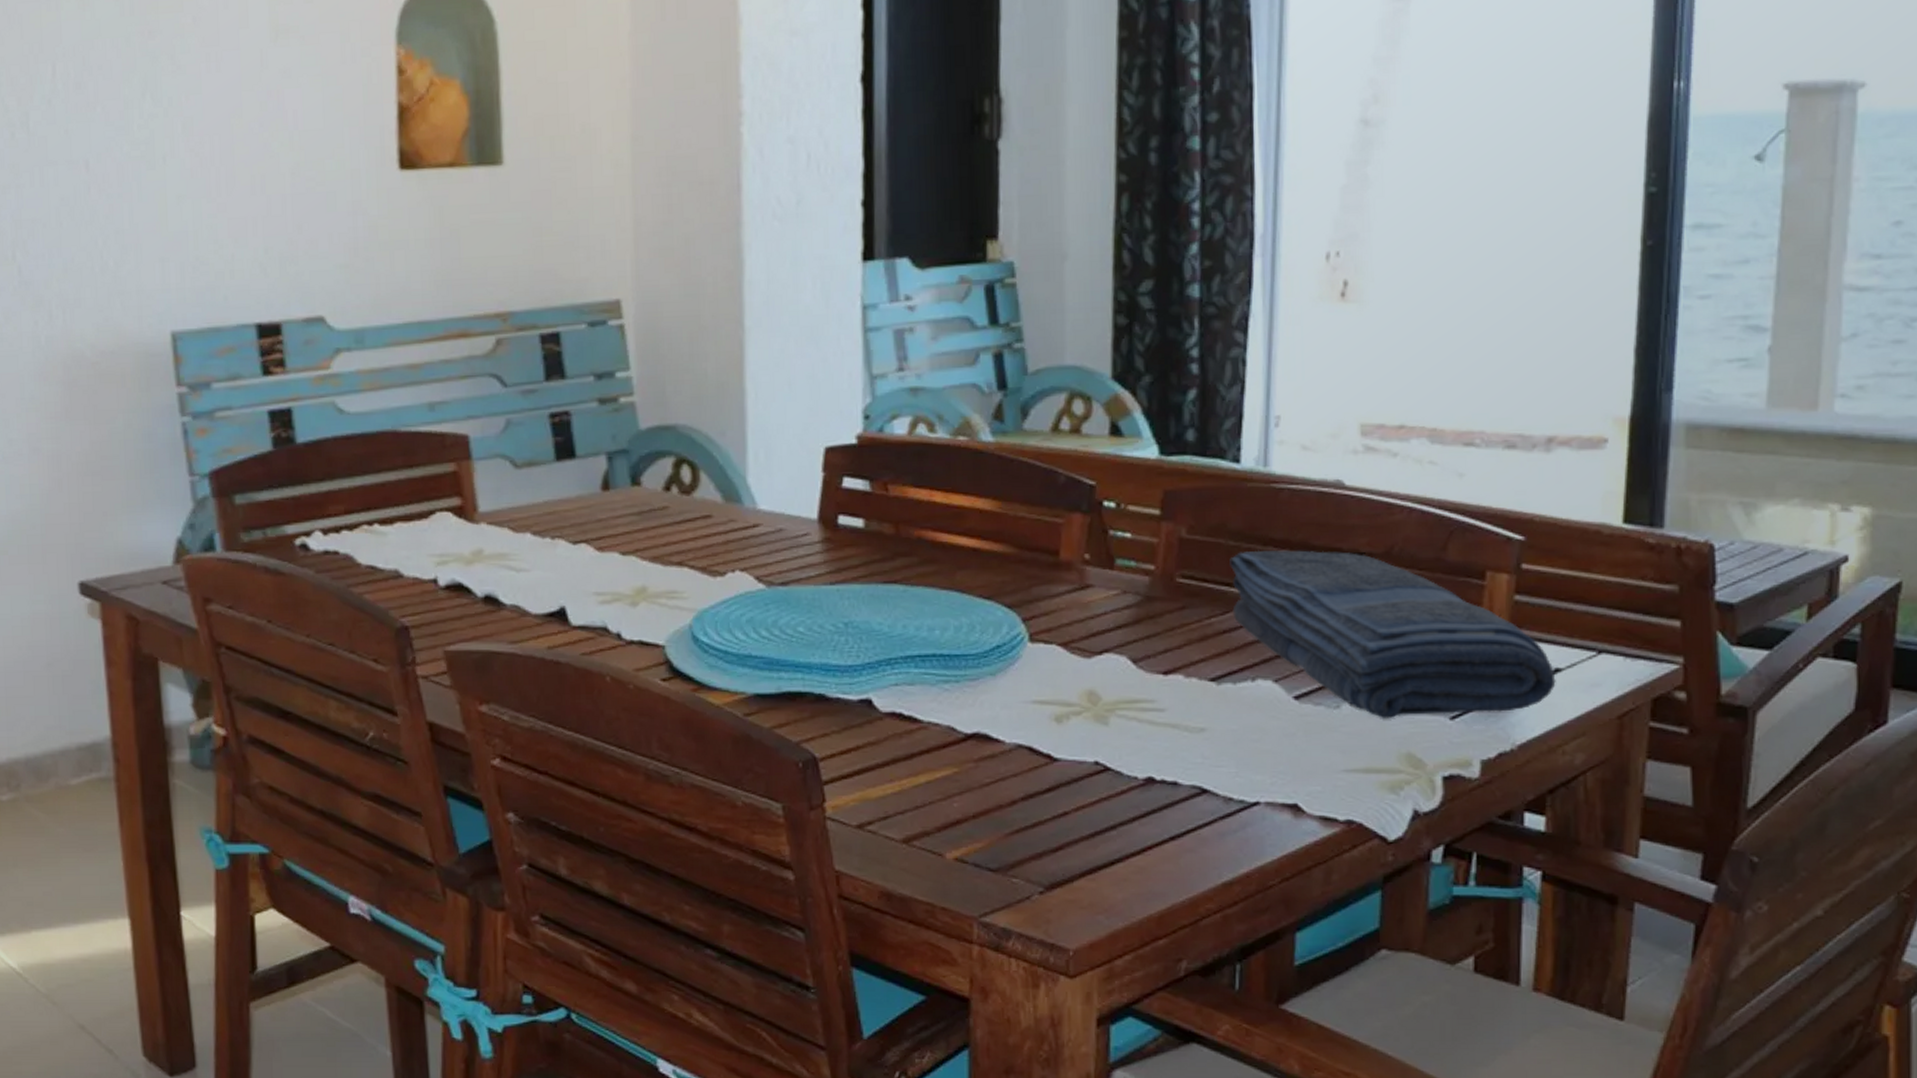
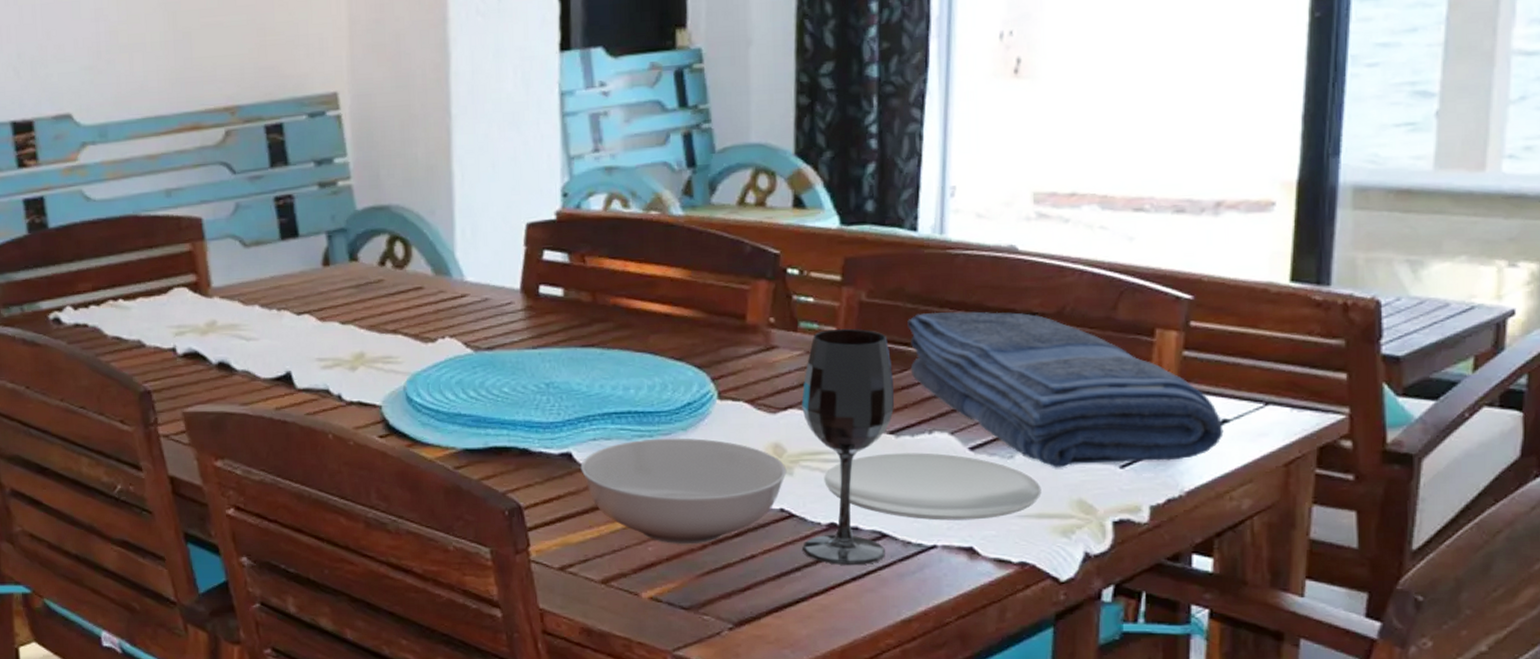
bowl: none [881,683,1102,800] -> present [581,438,787,545]
wine glass: none [1118,566,1216,824] -> present [802,328,895,566]
plate: none [1141,701,1369,775] -> present [824,452,1042,521]

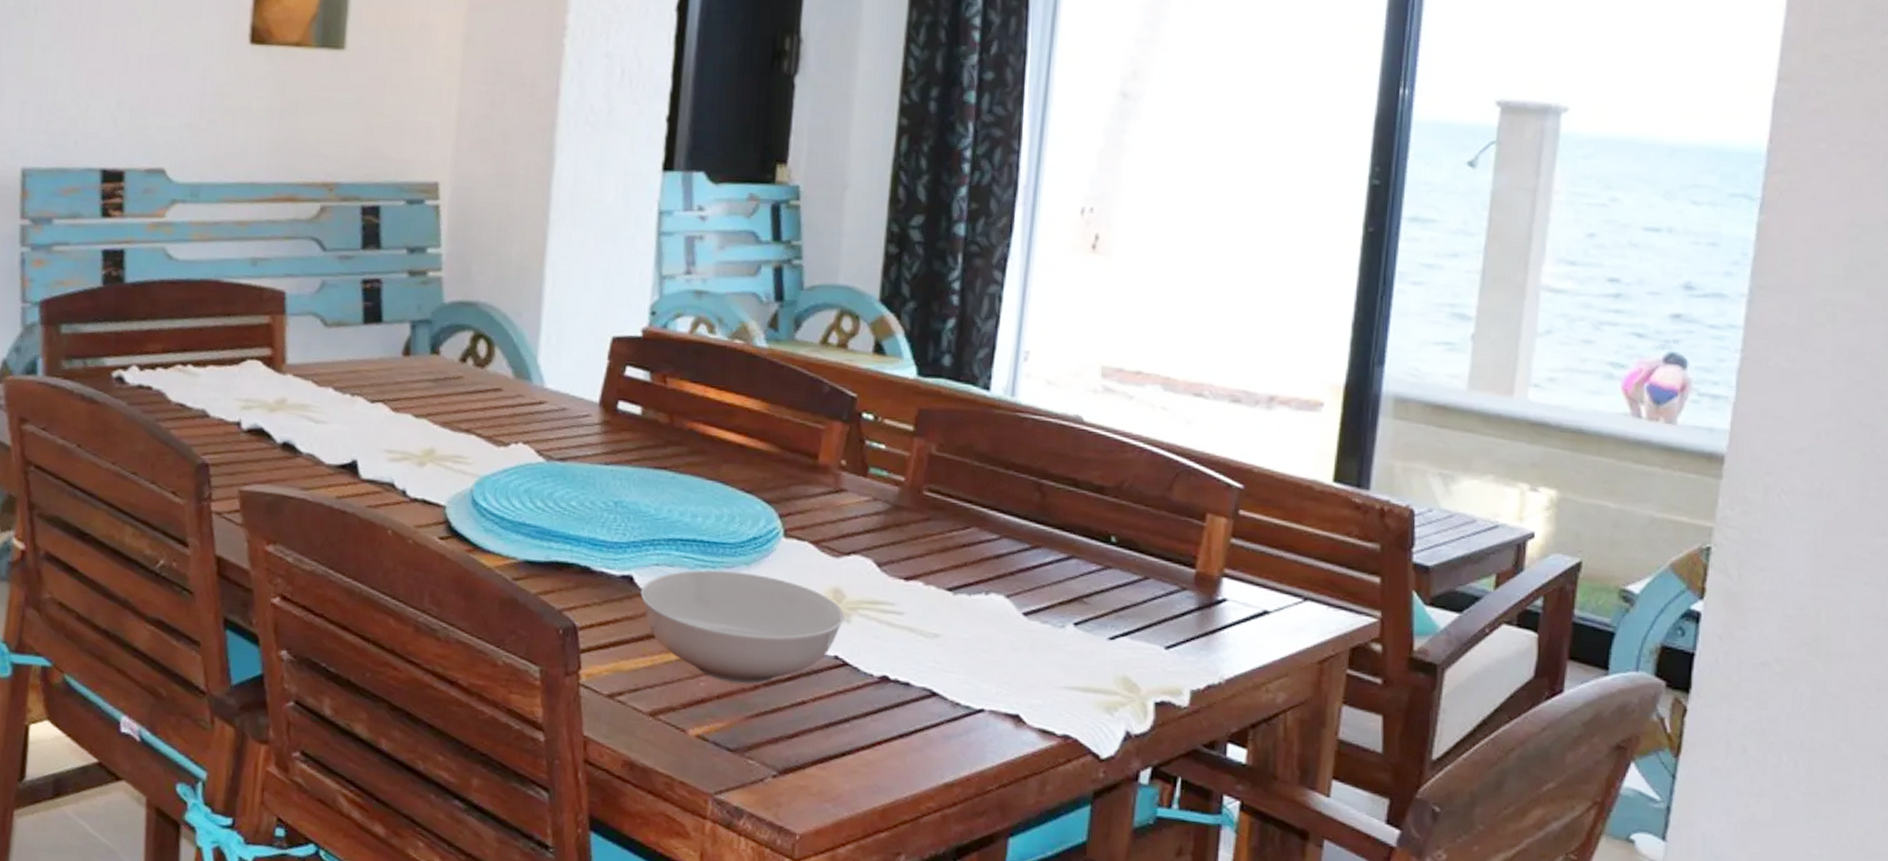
wine glass: present [802,328,895,566] -> none [853,478,956,723]
plate: present [824,452,1042,521] -> none [880,610,1089,688]
towel: present [907,311,1224,467] -> none [973,472,1264,646]

